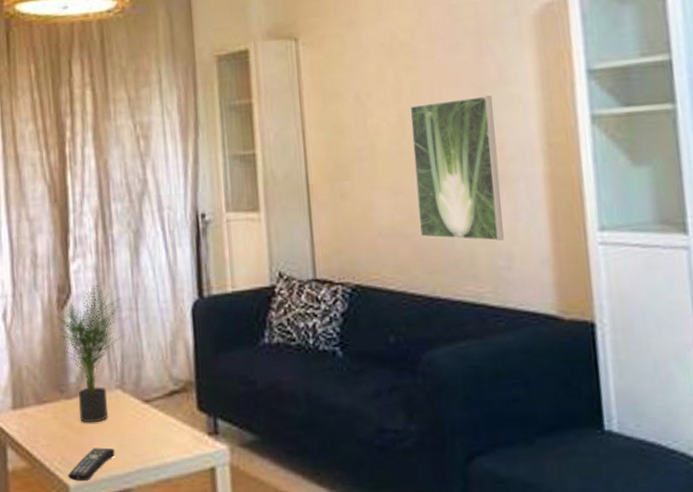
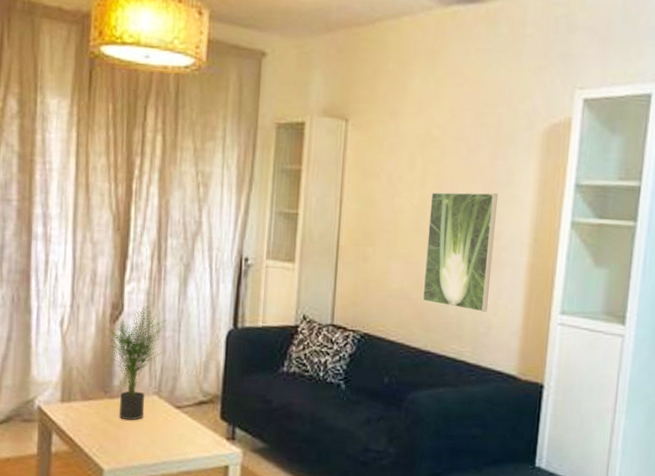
remote control: present [68,447,115,481] -> none [103,440,146,466]

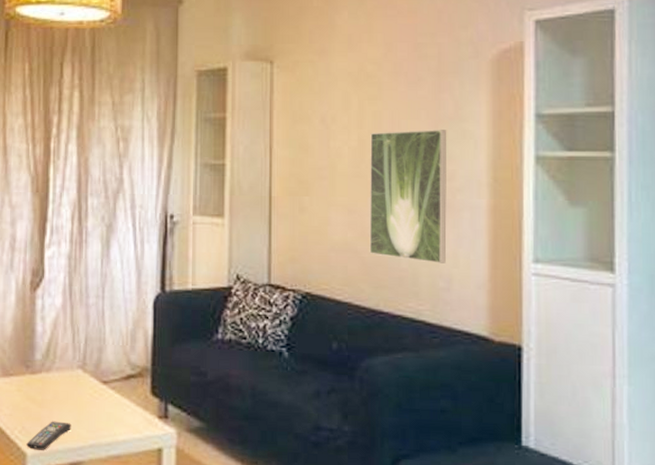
remote control: none [103,440,146,466] -> present [26,421,71,450]
potted plant: present [106,305,167,421] -> none [27,270,91,398]

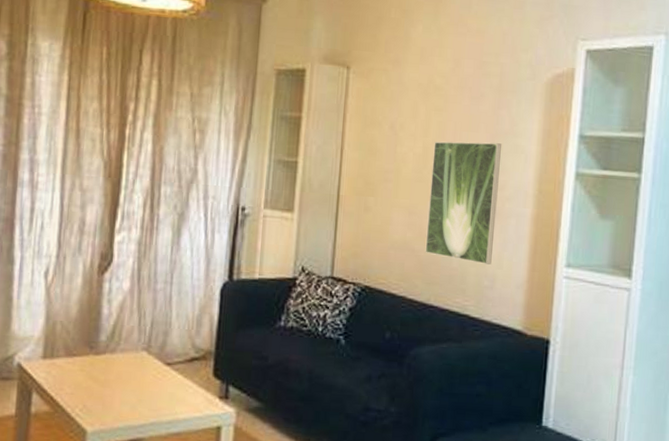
remote control: present [26,421,71,450] -> none [87,400,133,428]

